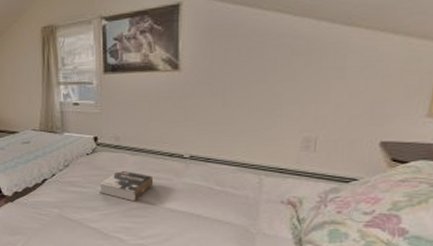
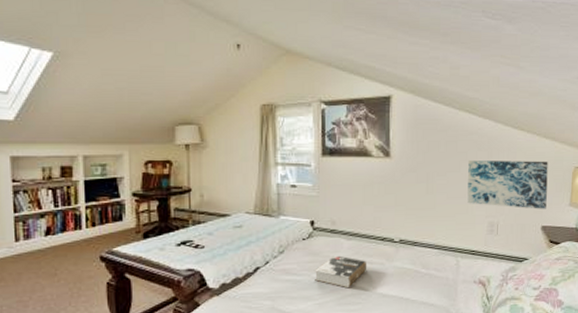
wall art: none [275,62,396,122] -> present [467,161,548,209]

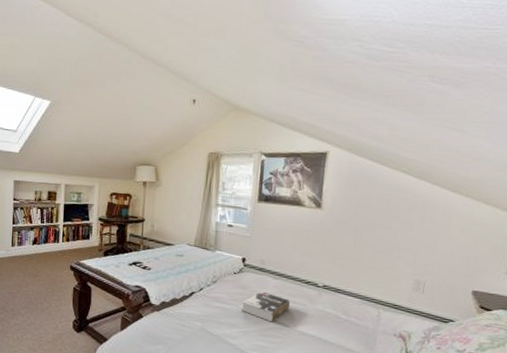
wall art: present [467,161,548,209] -> none [395,219,487,275]

